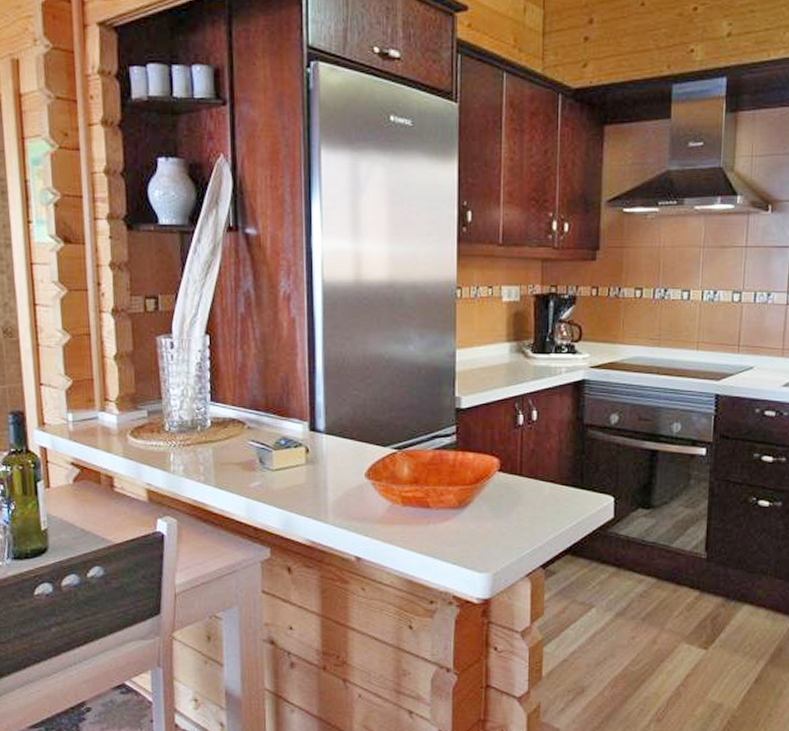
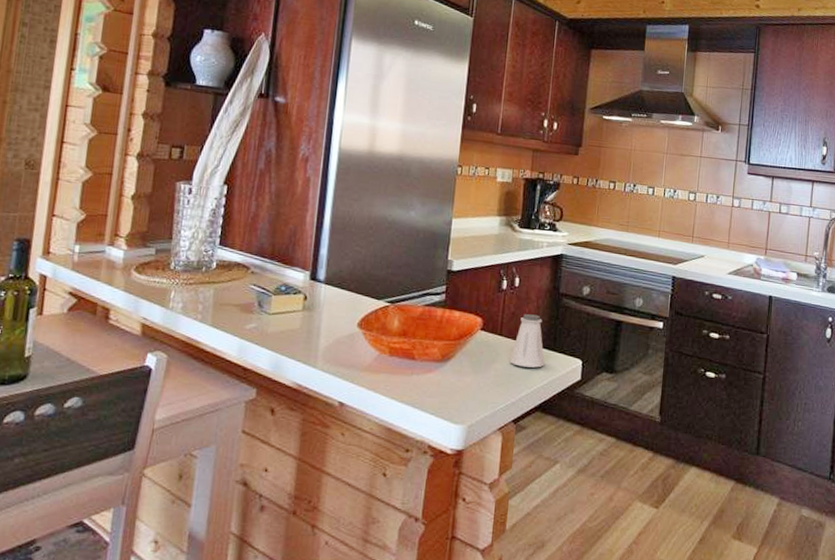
saltshaker: none [533,450,572,508] -> present [509,314,545,368]

